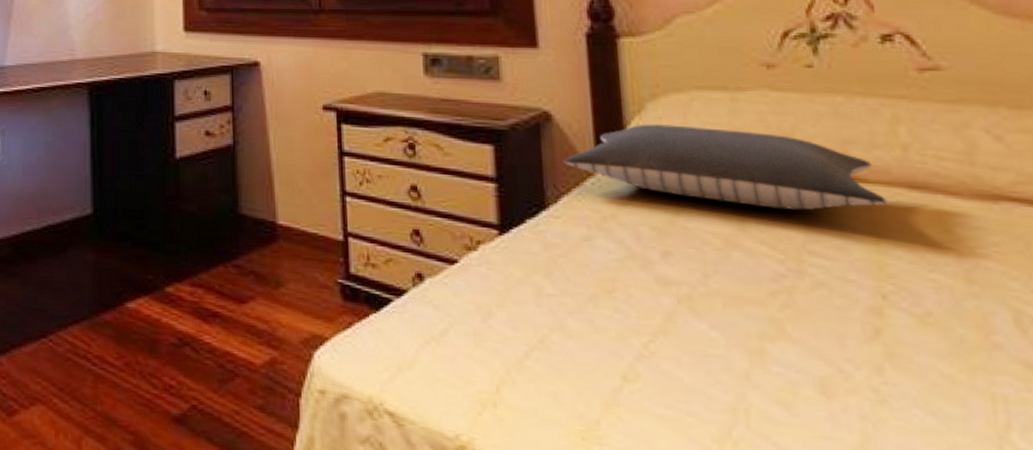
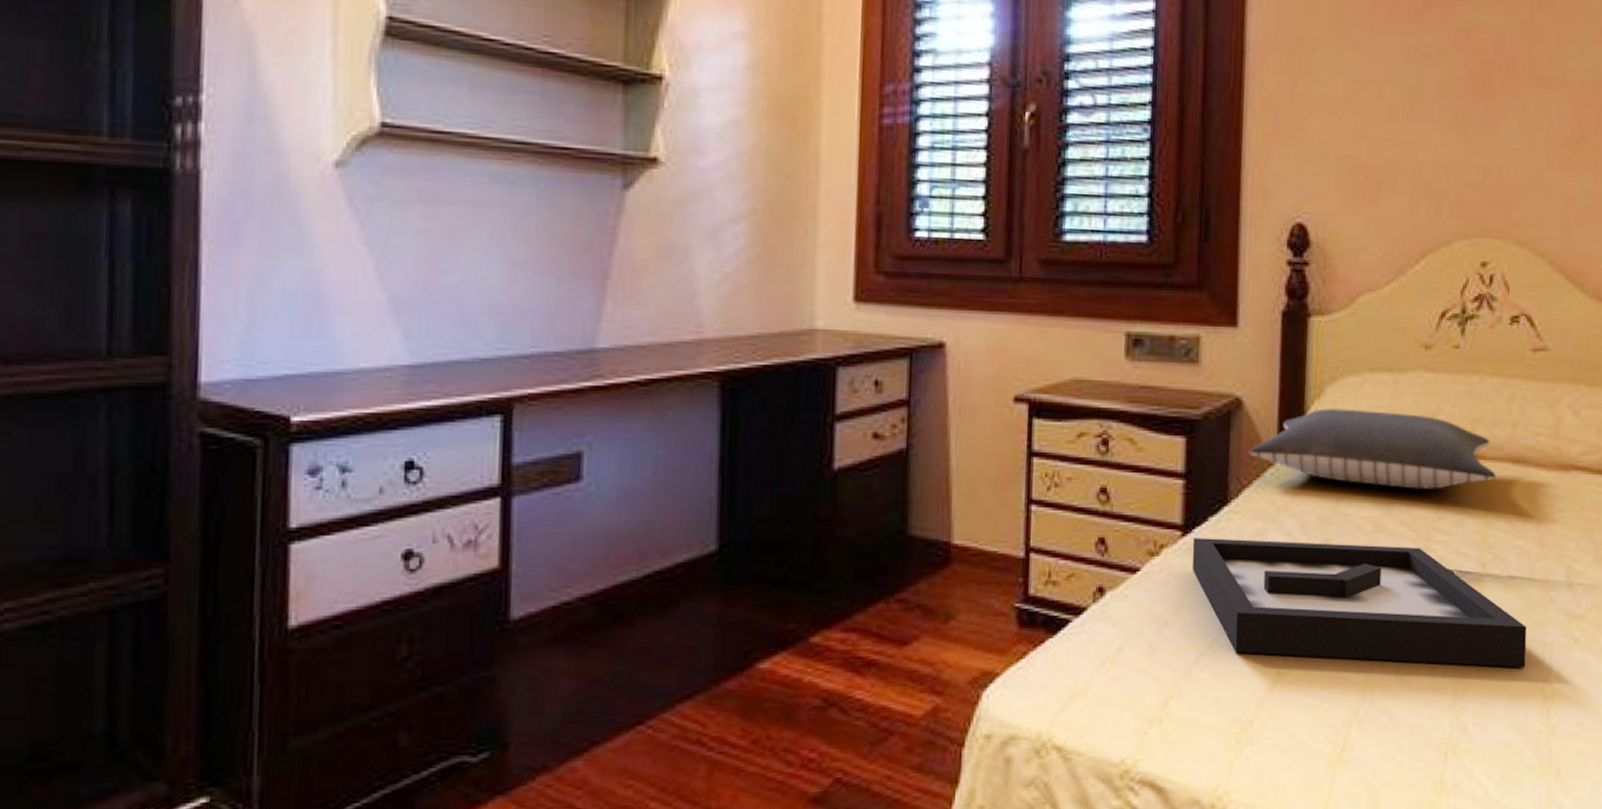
decorative tray: none [511,238,968,419] -> present [1191,538,1527,668]

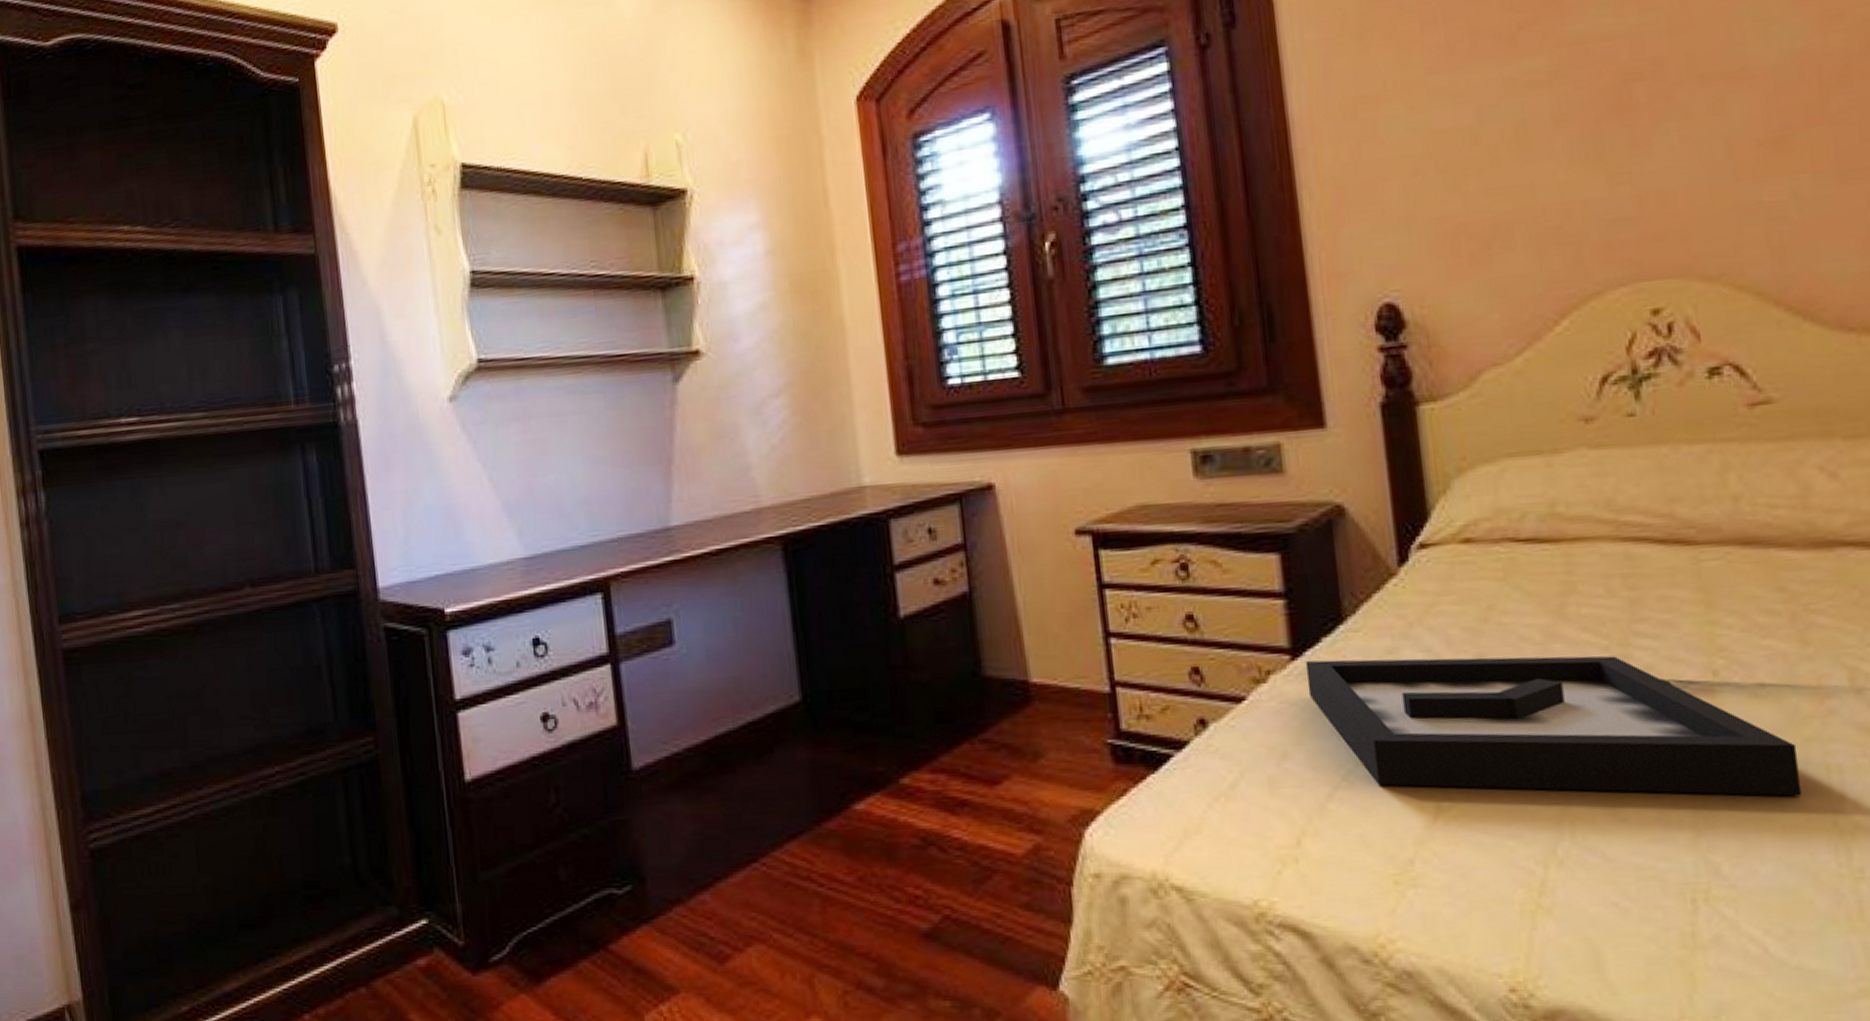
pillow: present [1249,408,1496,489] -> none [1361,500,1716,589]

